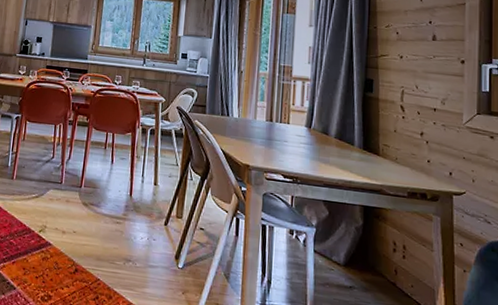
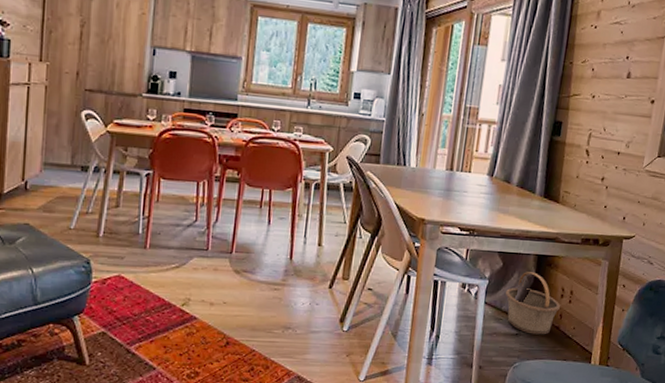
basket: none [335,222,395,291] -> present [505,272,561,335]

